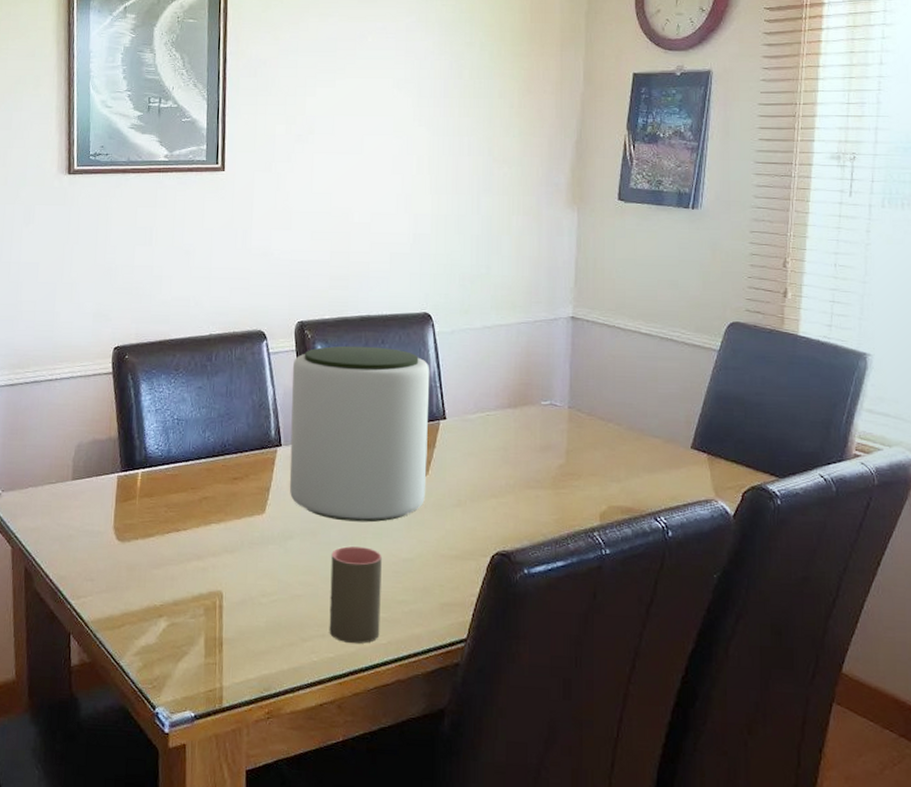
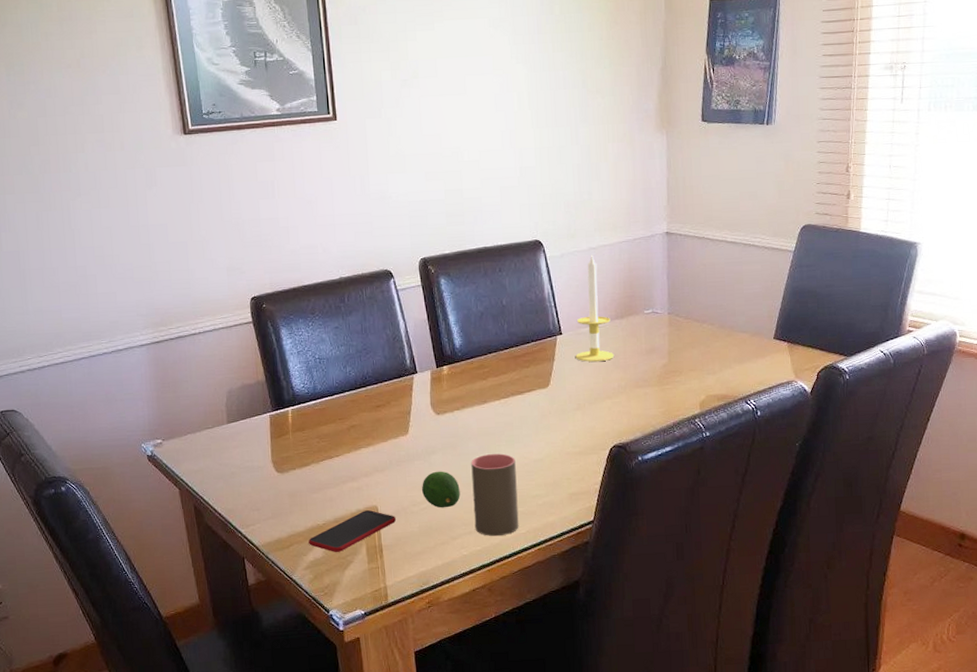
smartphone: none [142,595,241,640] -> present [308,510,396,552]
fruit: none [273,559,316,604] -> present [421,471,460,508]
plant pot: present [289,345,430,523] -> none [420,275,549,433]
candle: none [458,334,504,454] -> present [575,254,615,362]

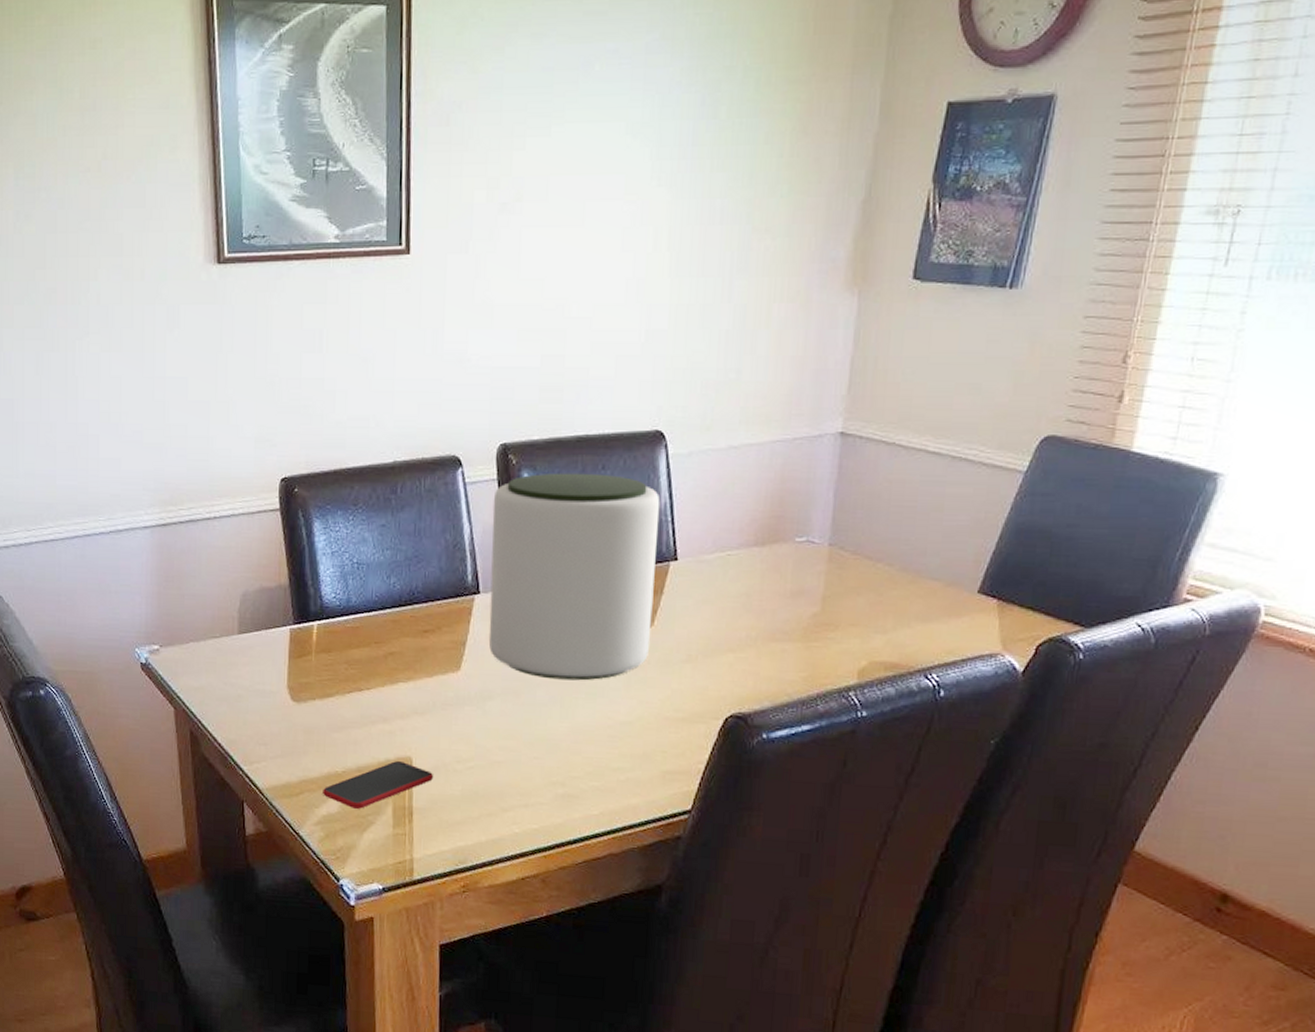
plant pot: none [420,275,549,433] -> present [488,472,661,681]
fruit: present [421,471,460,508] -> none [469,722,519,771]
cup: present [471,453,519,536] -> none [533,708,596,814]
candle: present [575,254,615,362] -> none [691,456,747,601]

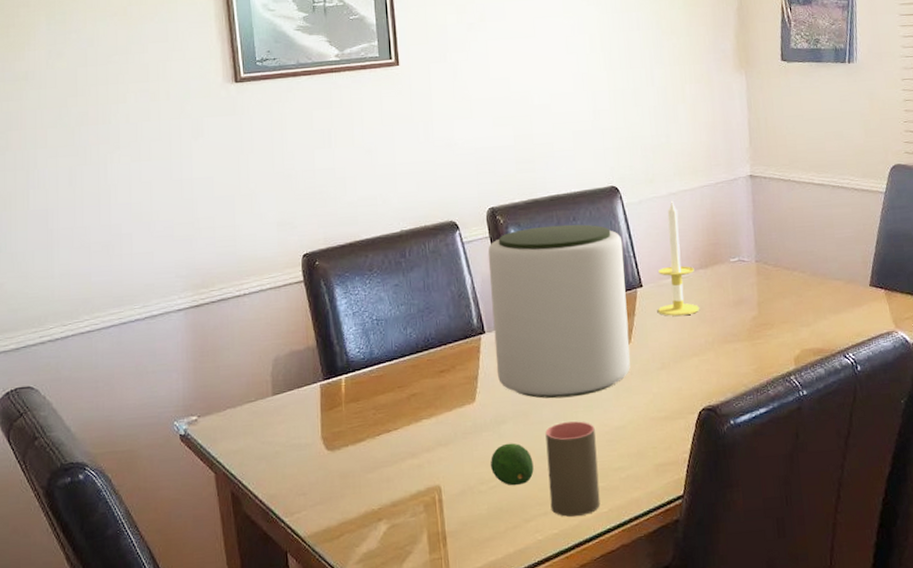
smartphone: present [323,761,433,809] -> none [362,491,461,542]
fruit: none [469,722,519,771] -> present [490,443,534,486]
cup: none [533,708,596,814] -> present [545,421,601,517]
candle: none [691,456,747,601] -> present [657,200,700,316]

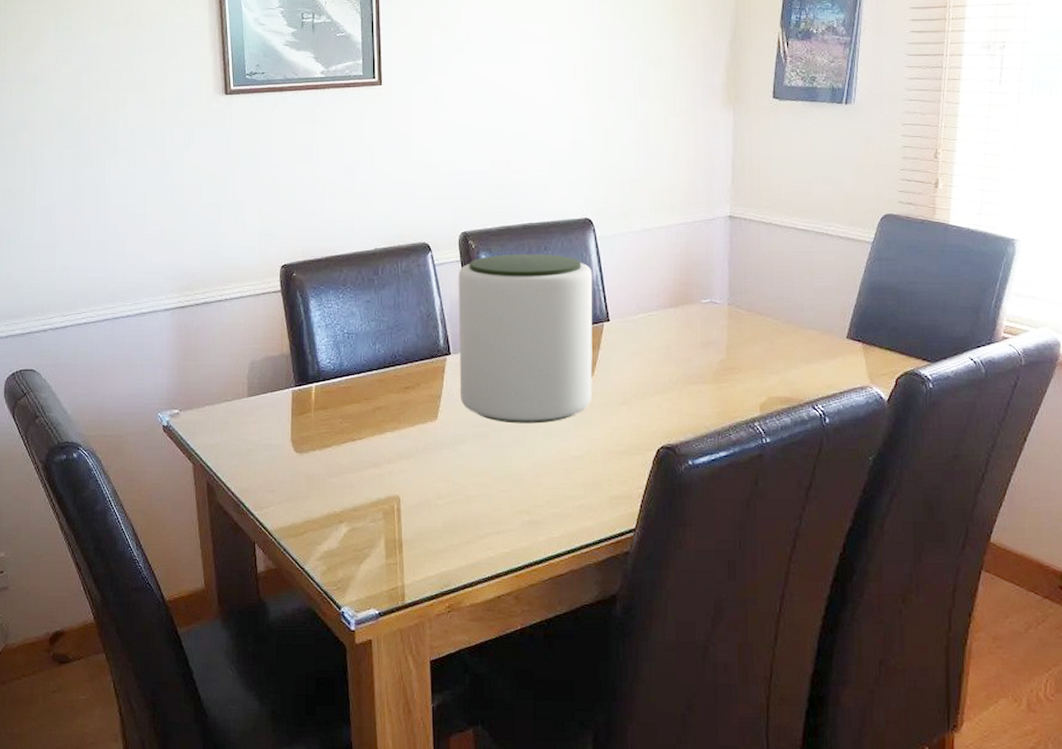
fruit: present [490,443,534,486] -> none [448,462,490,503]
cup: present [545,421,601,517] -> none [503,447,552,538]
candle: present [657,200,700,316] -> none [622,236,667,352]

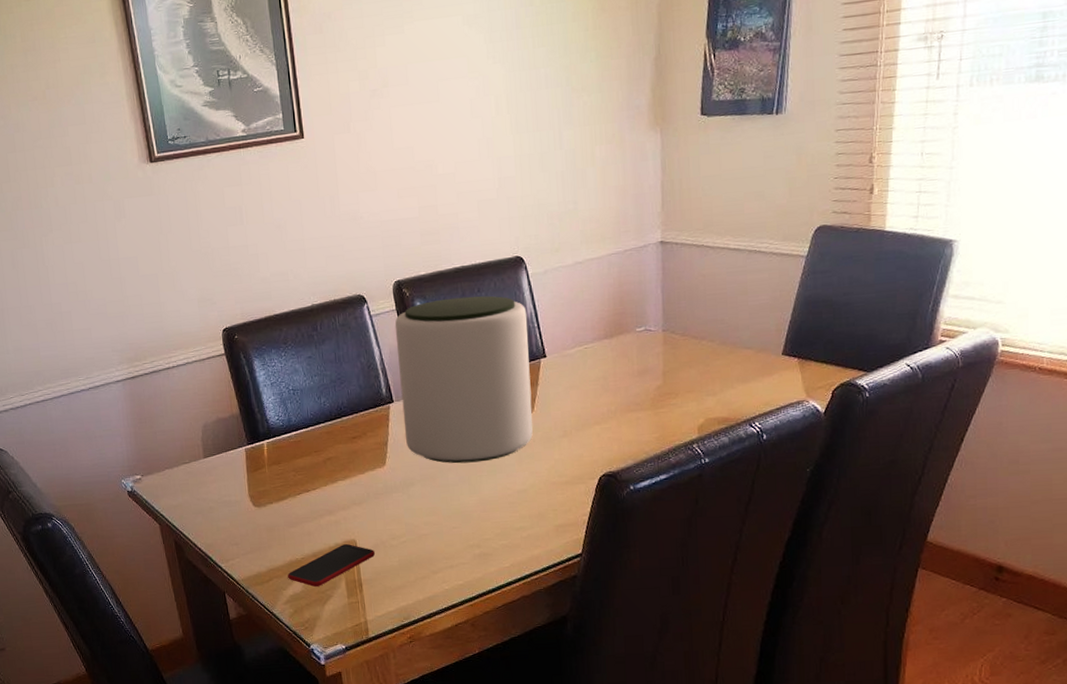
smartphone: none [324,500,418,543] -> present [288,544,375,587]

